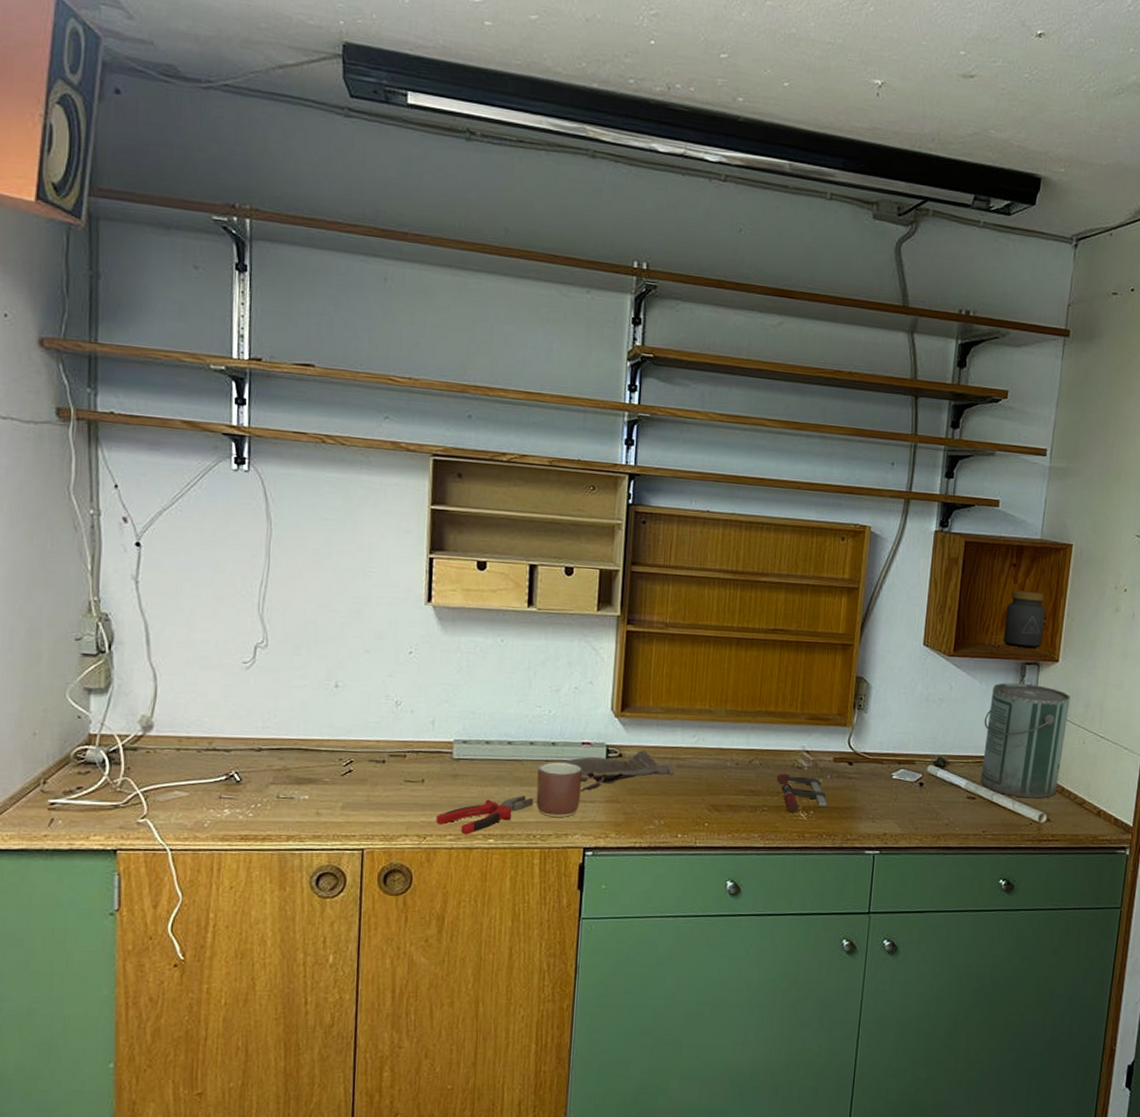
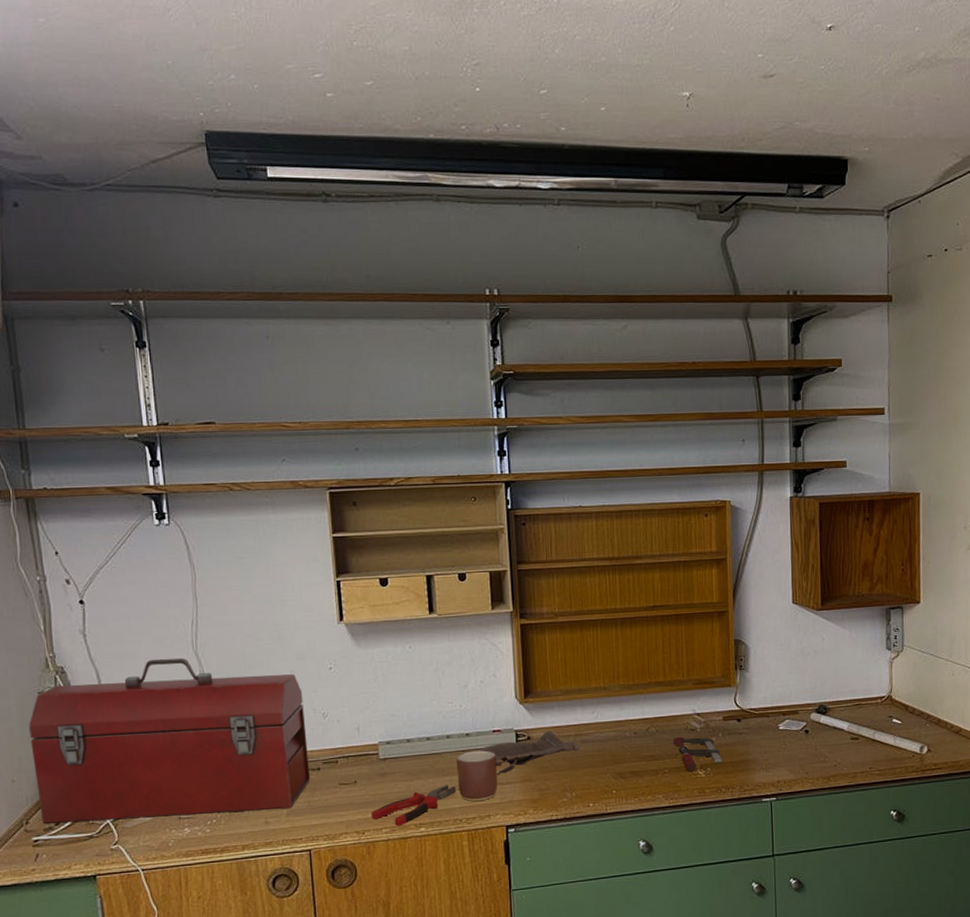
toolbox: none [59,617,376,800] -> present [28,658,311,824]
paint can: present [980,683,1070,799] -> none [857,627,936,733]
jar: present [1003,590,1046,648] -> none [865,541,903,594]

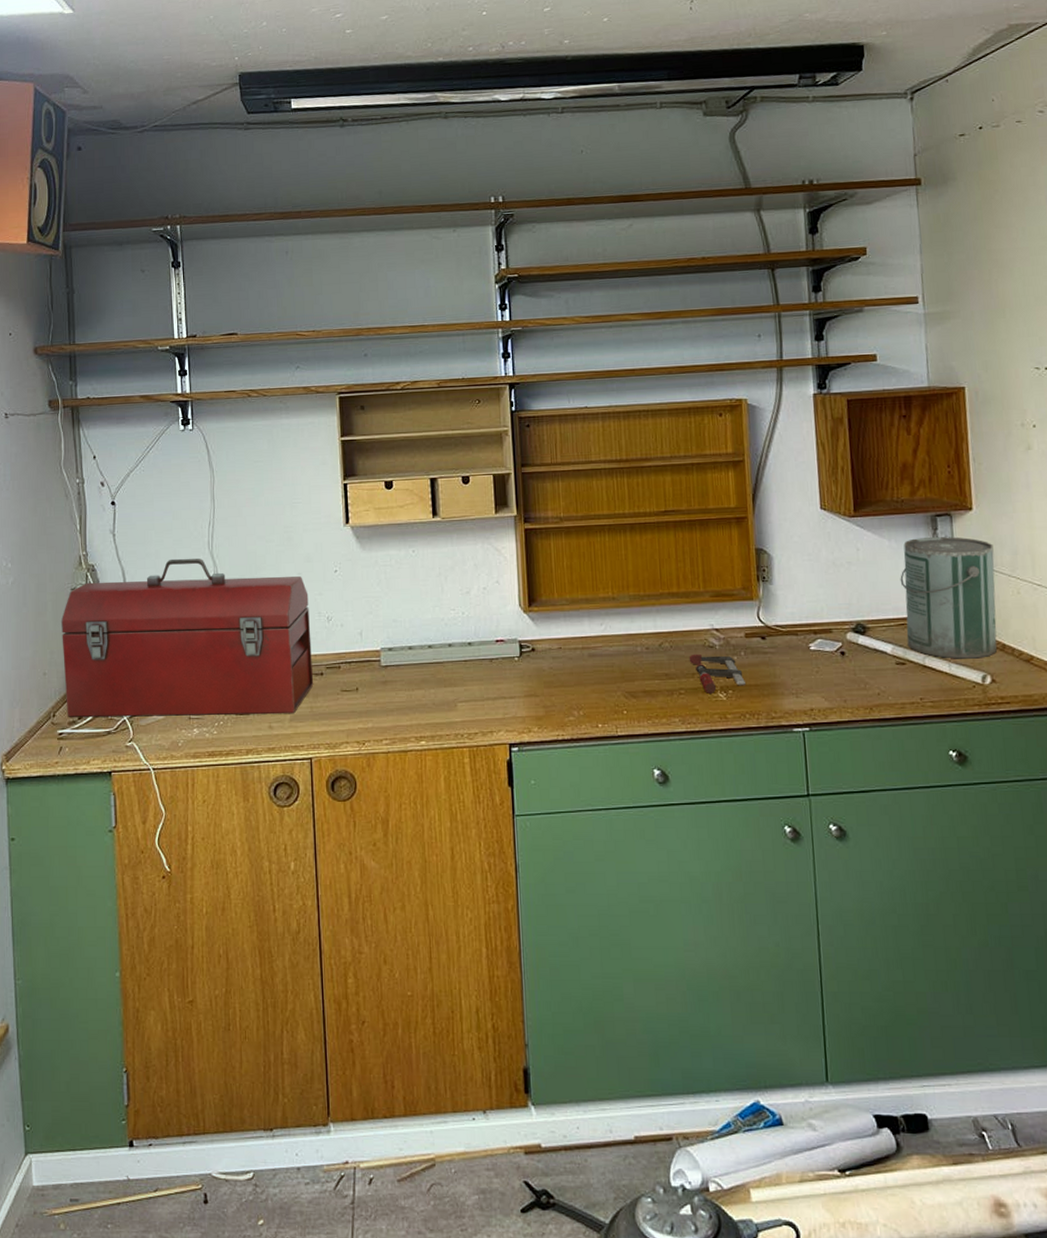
pliers: present [371,785,456,826] -> none [372,696,457,738]
mug: present [456,750,498,802] -> none [458,661,501,716]
glove: present [476,731,579,776] -> none [479,642,587,689]
paint can: none [857,627,936,733] -> present [900,537,997,659]

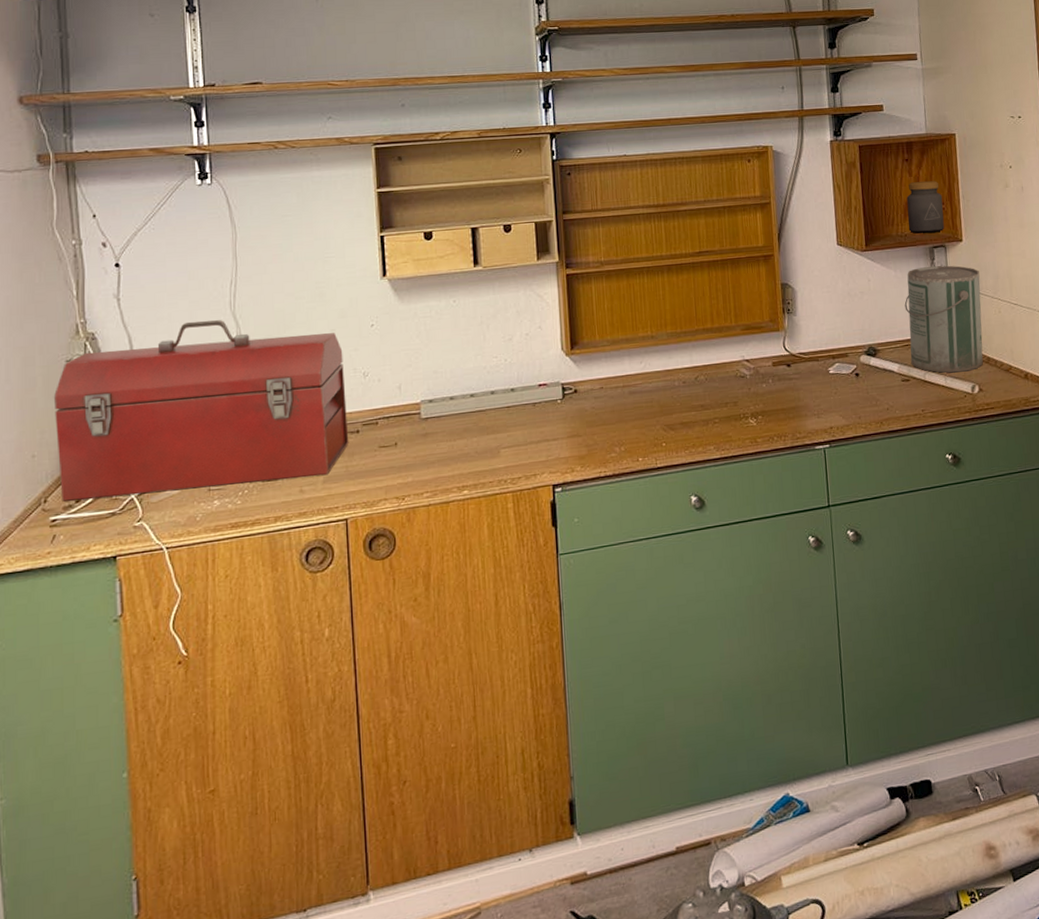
clamp: present [689,653,747,694] -> none [722,384,774,421]
jar: none [904,440,950,499] -> present [906,181,944,234]

